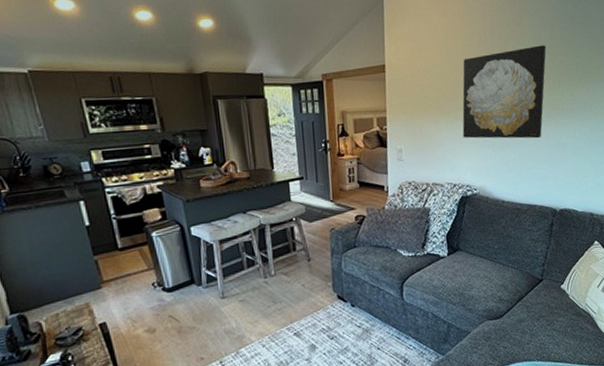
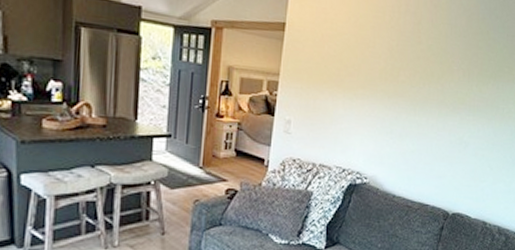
wall art: present [462,45,547,139] -> none [360,32,461,132]

